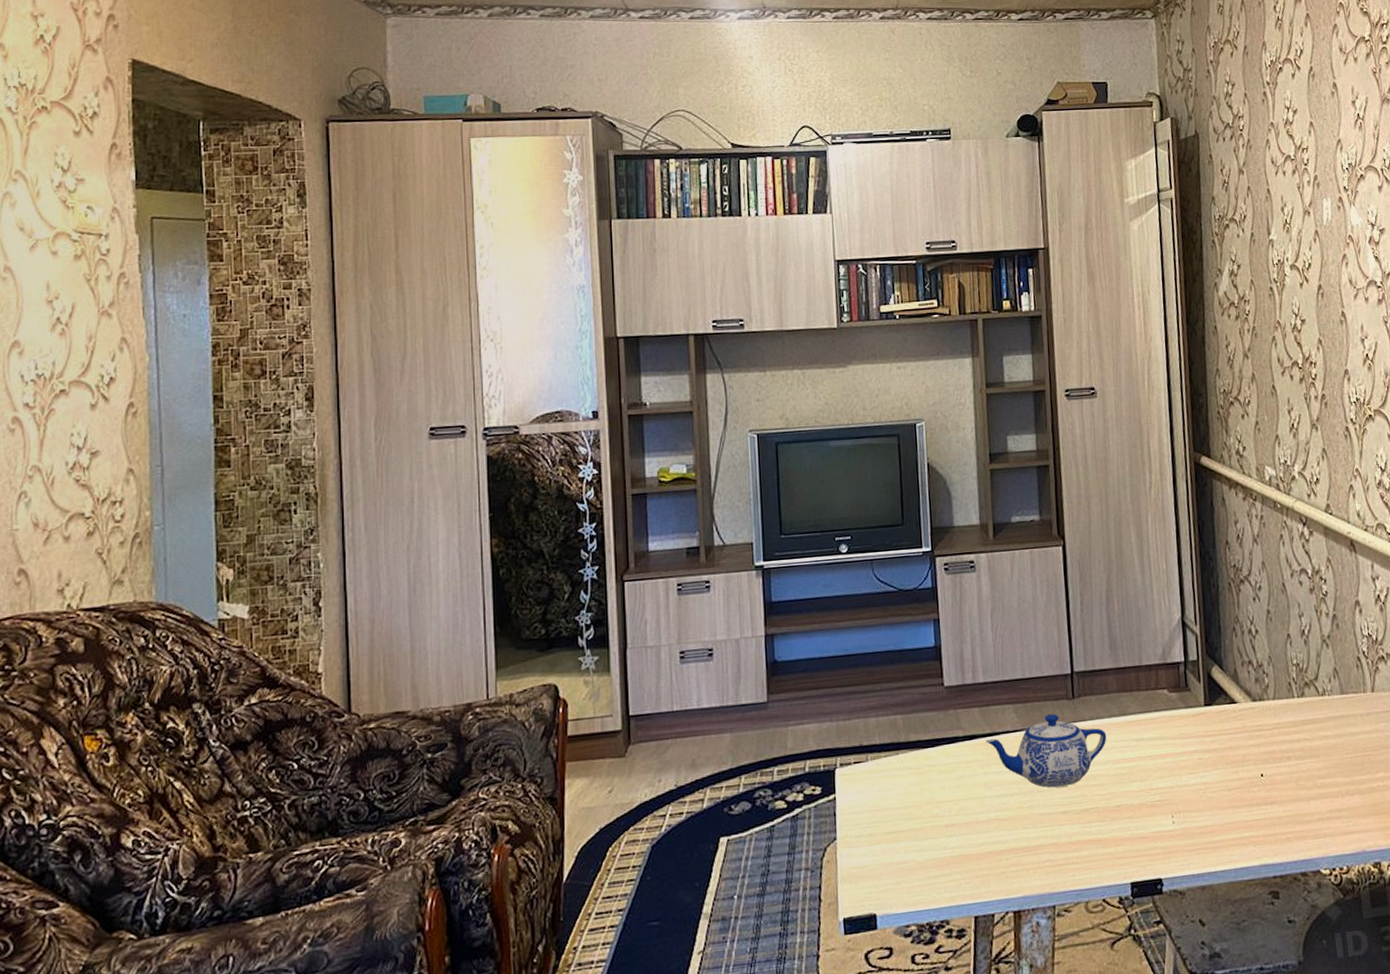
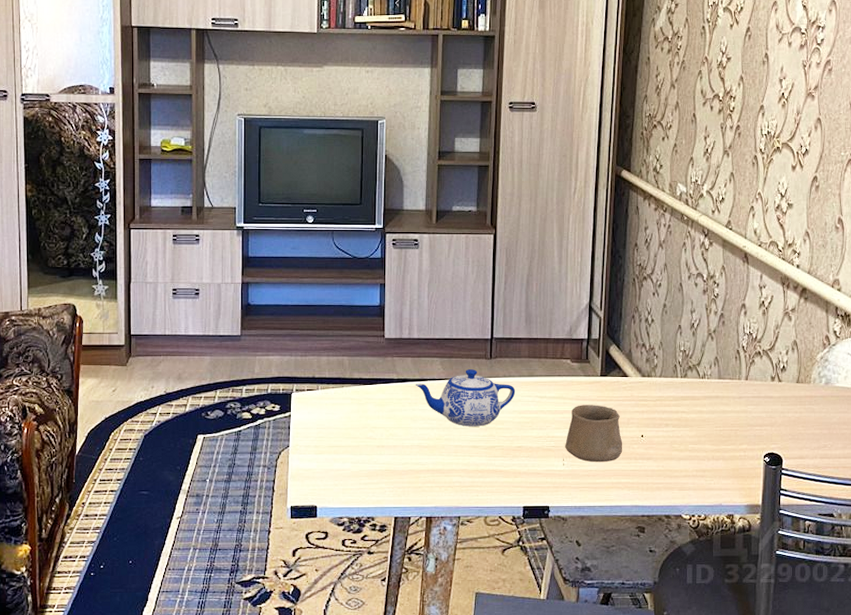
cup: none [1172,742,1242,816] -> present [565,405,623,463]

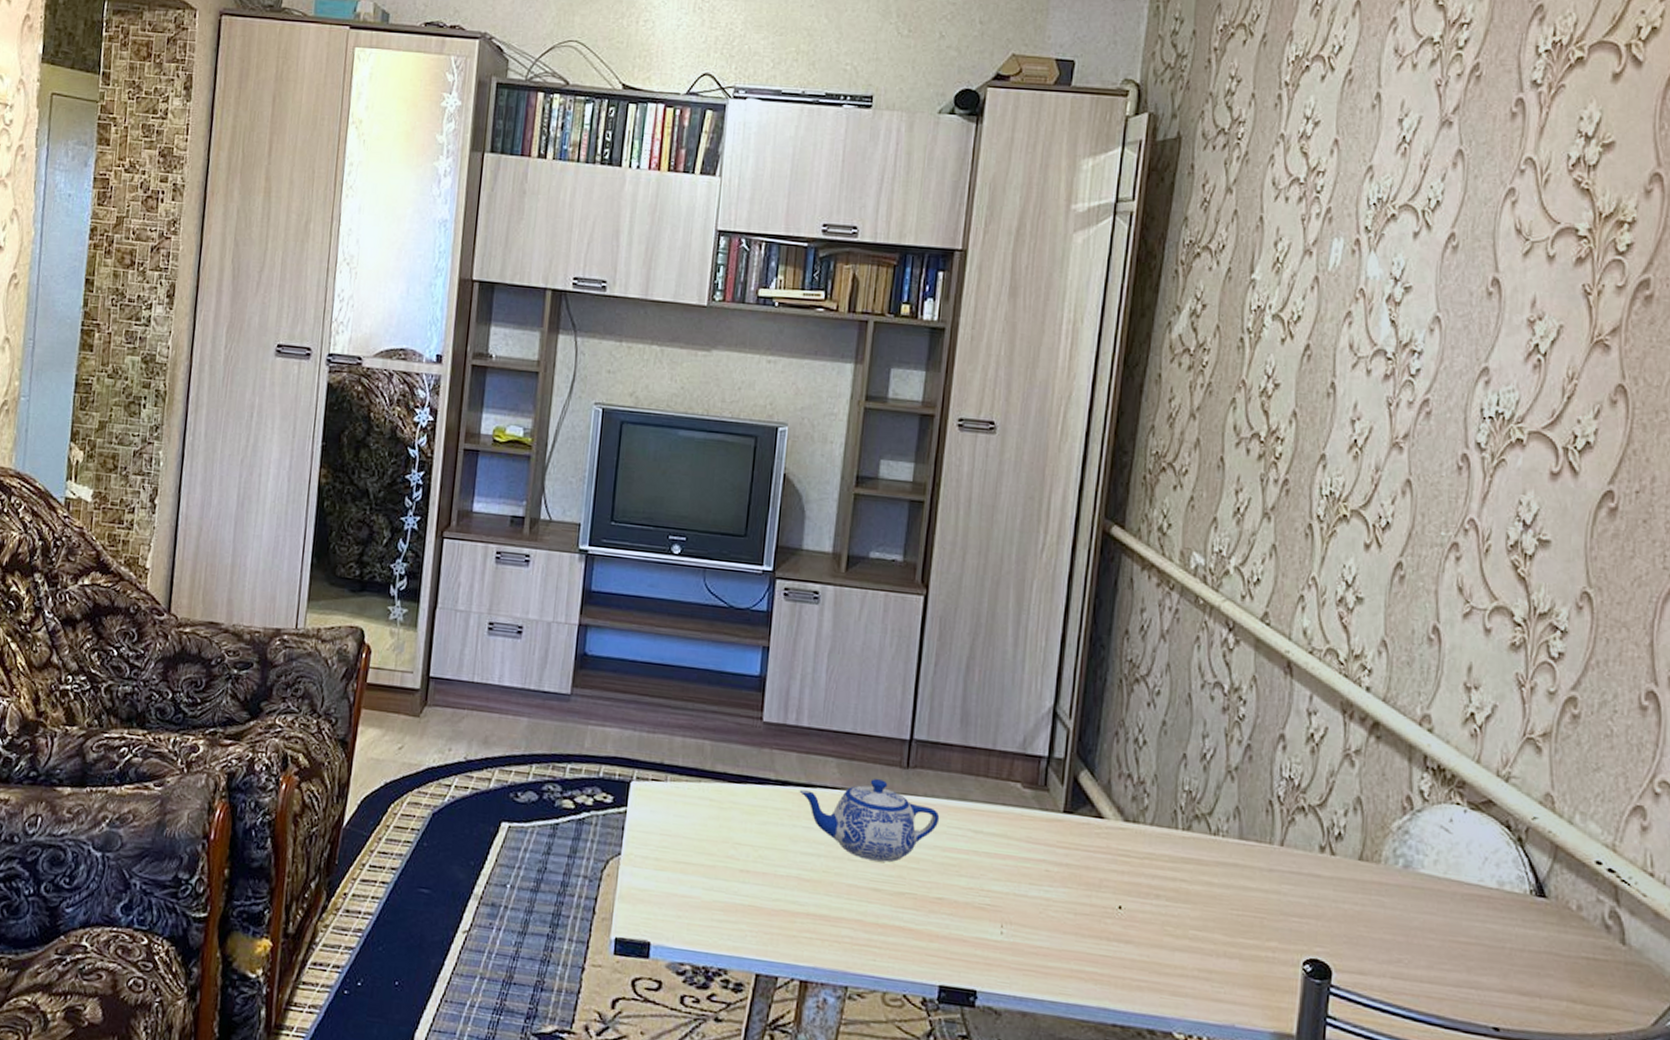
cup: present [565,405,623,463] -> none [1005,850,1091,938]

